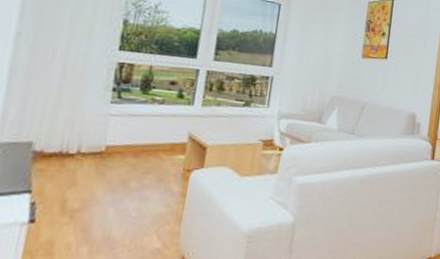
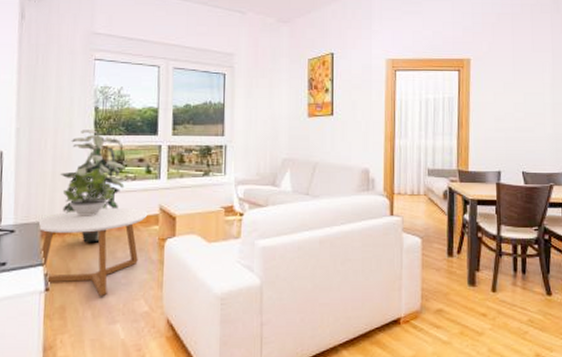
coffee table: none [27,131,174,230] -> present [35,208,148,296]
indoor plant: none [66,43,154,169] -> present [60,130,126,243]
potted plant: none [70,86,138,140] -> present [64,167,116,216]

